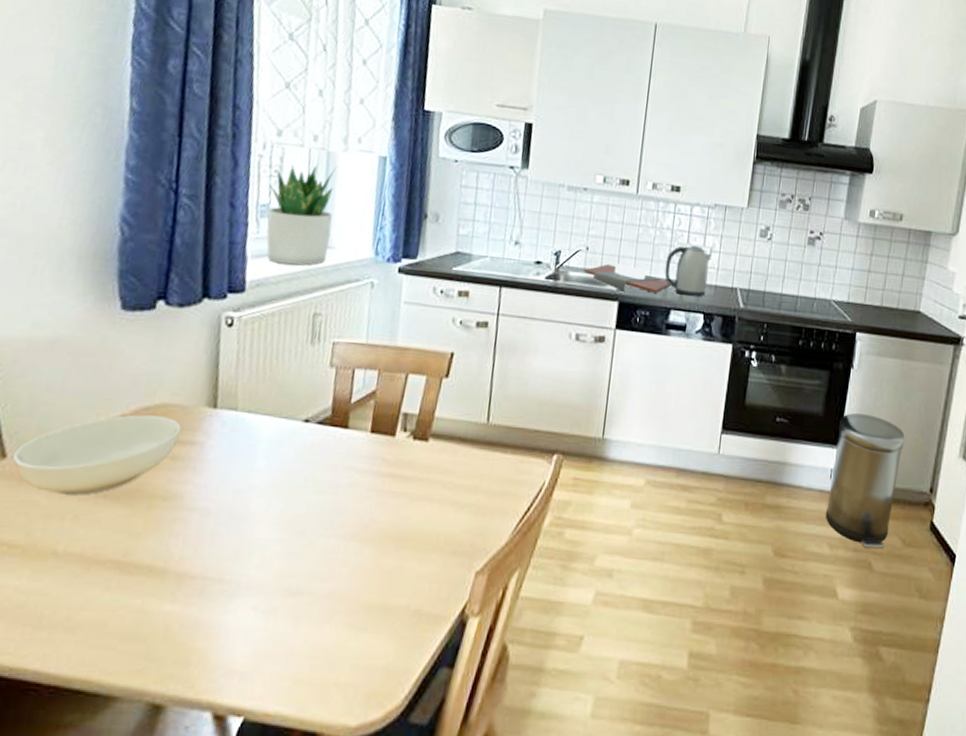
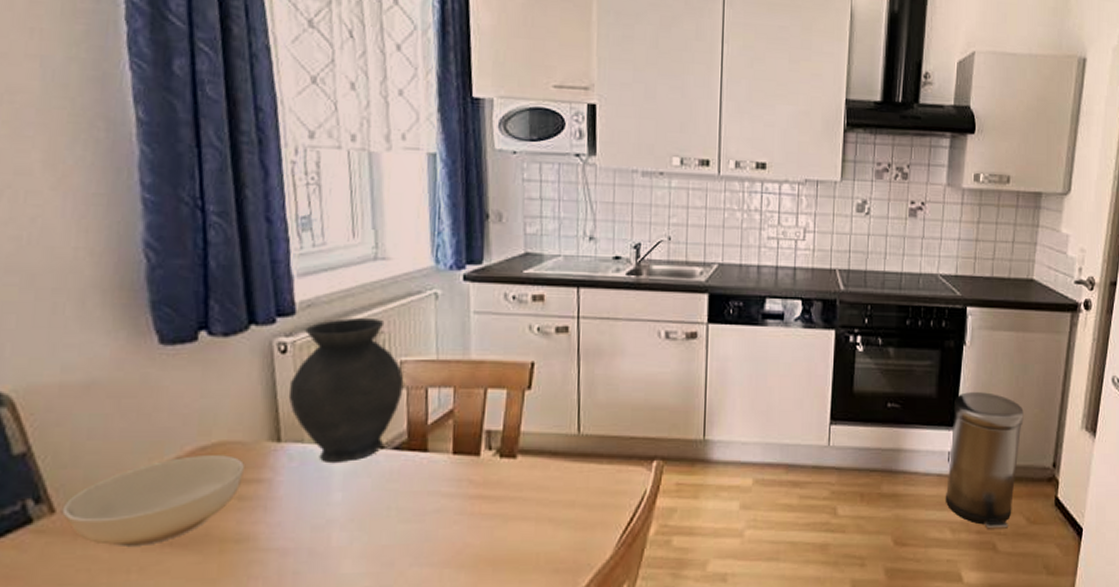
vase: none [228,299,335,432] -> present [288,317,404,462]
planter: present [266,164,338,266] -> none [307,167,384,281]
cutting board: present [584,263,670,293] -> none [668,252,763,282]
kettle: present [664,245,711,298] -> none [756,227,805,283]

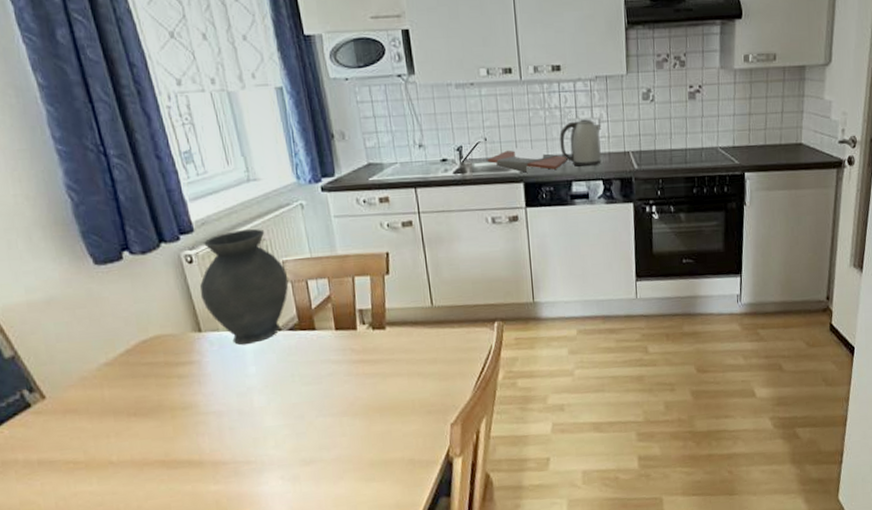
bowl: present [62,455,246,546] -> none [50,345,179,419]
cutting board: none [668,252,763,282] -> present [487,148,568,173]
kettle: none [756,227,805,283] -> present [559,119,602,167]
pedal bin: present [946,392,1024,529] -> none [737,243,800,354]

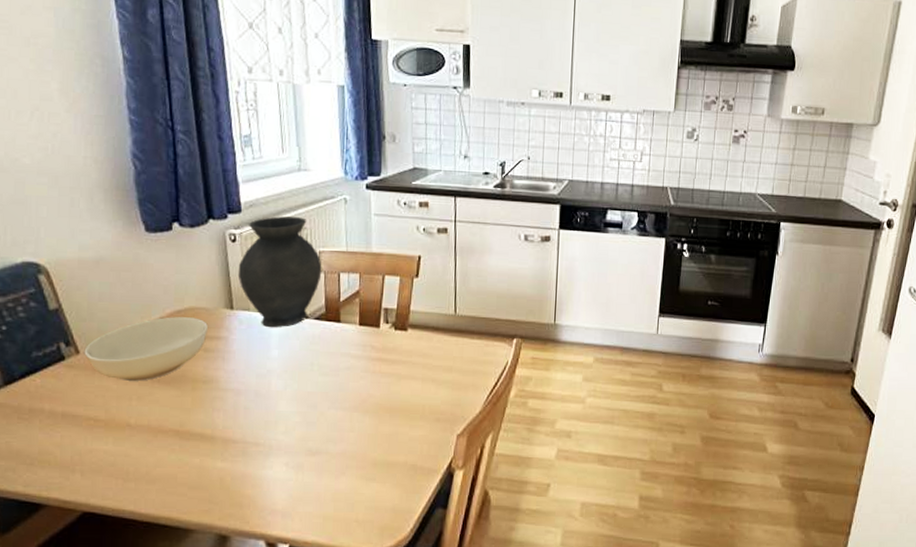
bowl: none [50,345,179,419] -> present [84,317,209,381]
cutting board: present [487,148,568,173] -> none [527,170,606,196]
kettle: present [559,119,602,167] -> none [600,150,642,197]

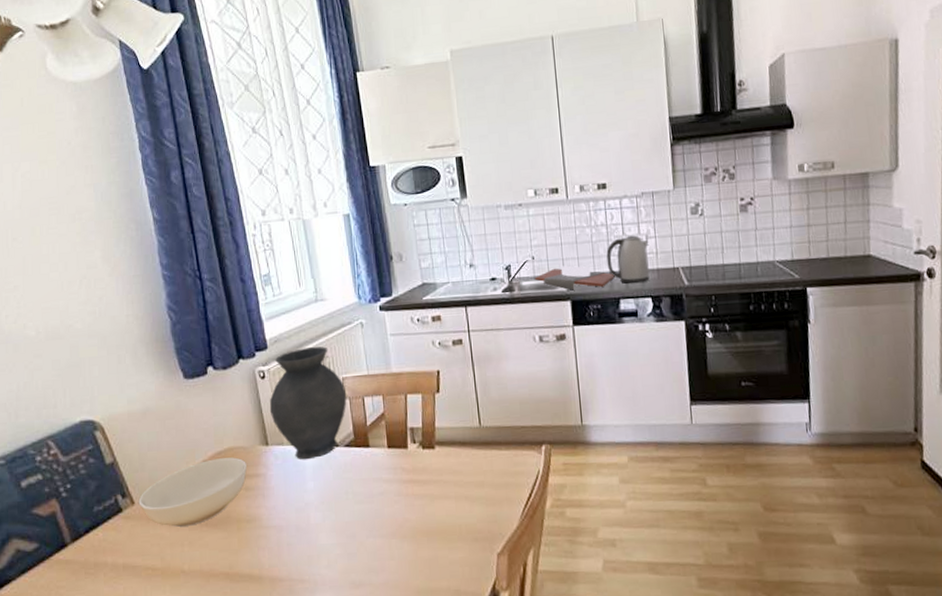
cutting board: none [527,170,606,196] -> present [534,265,615,291]
kettle: none [600,150,642,197] -> present [606,235,650,284]

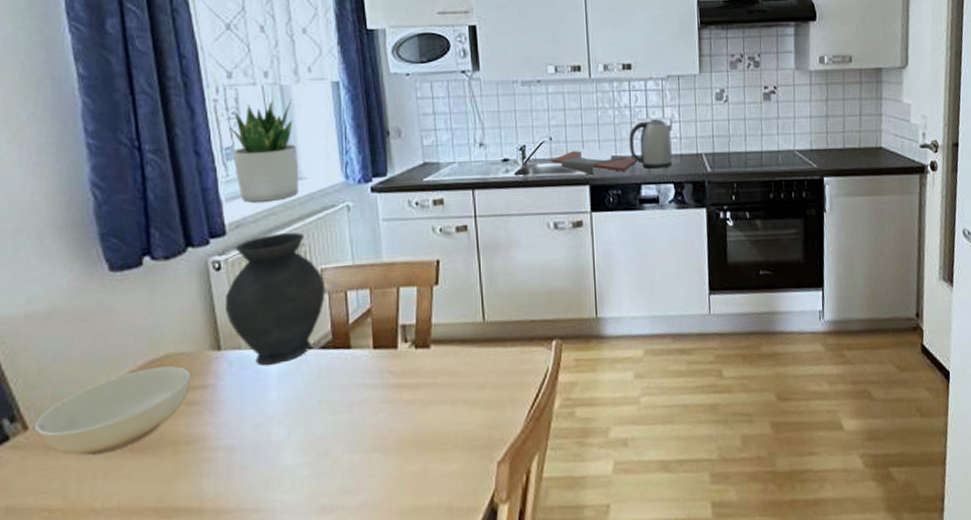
planter: none [266,231,321,321] -> present [229,98,298,202]

